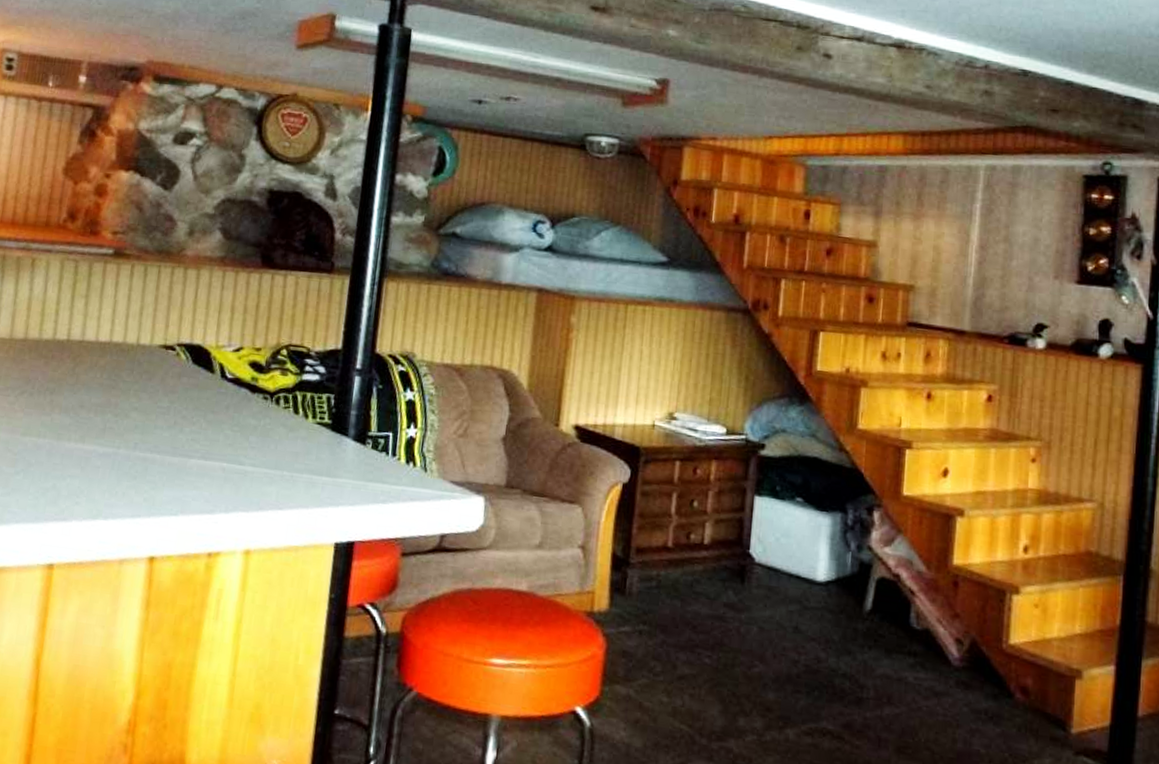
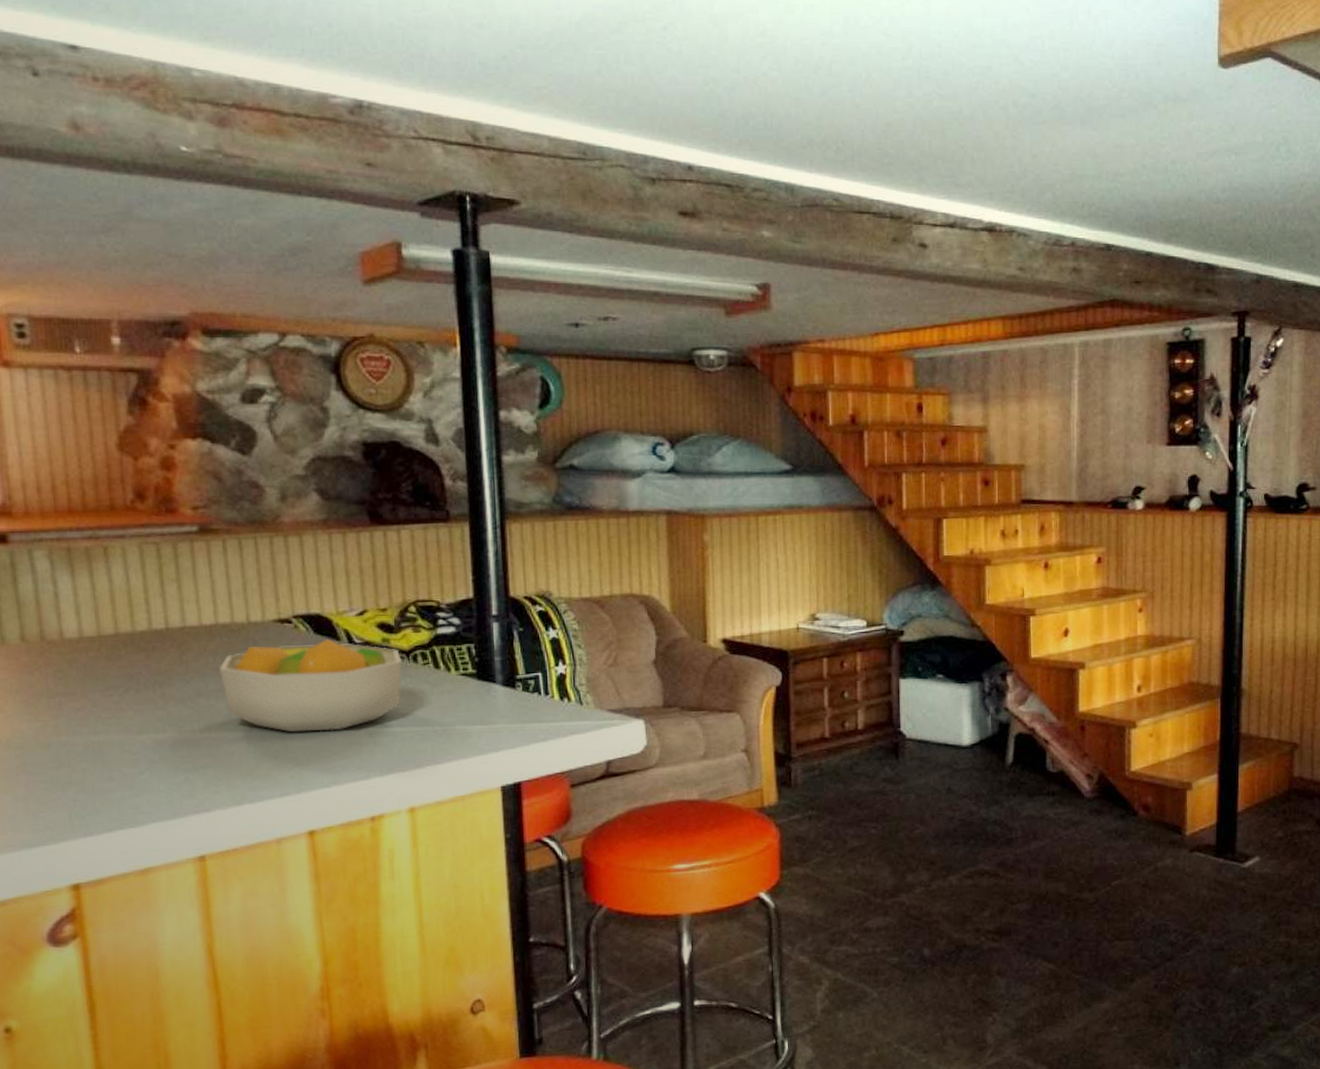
fruit bowl: none [103,367,266,461] -> present [219,639,402,733]

